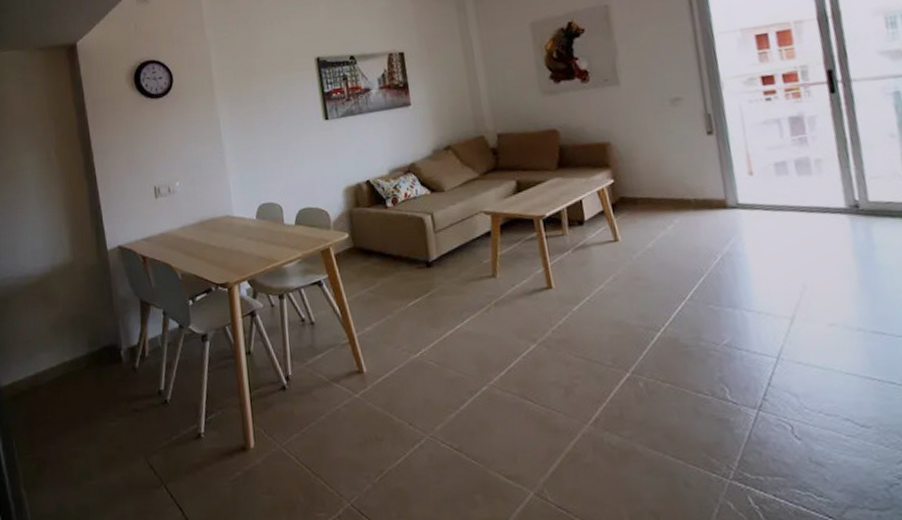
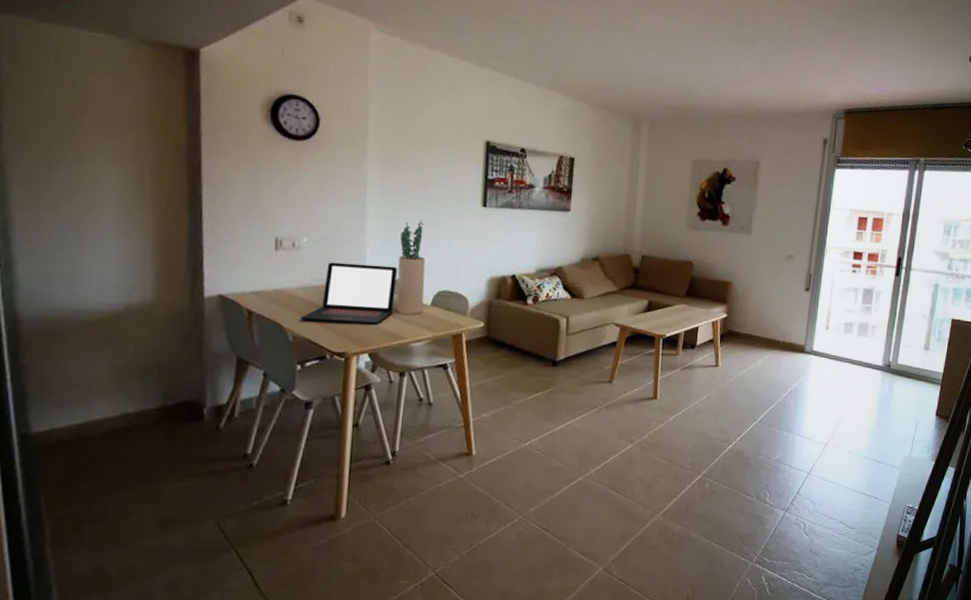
laptop: none [185,193,263,258] -> present [300,262,397,325]
vase: none [256,144,289,239] -> present [396,219,425,316]

